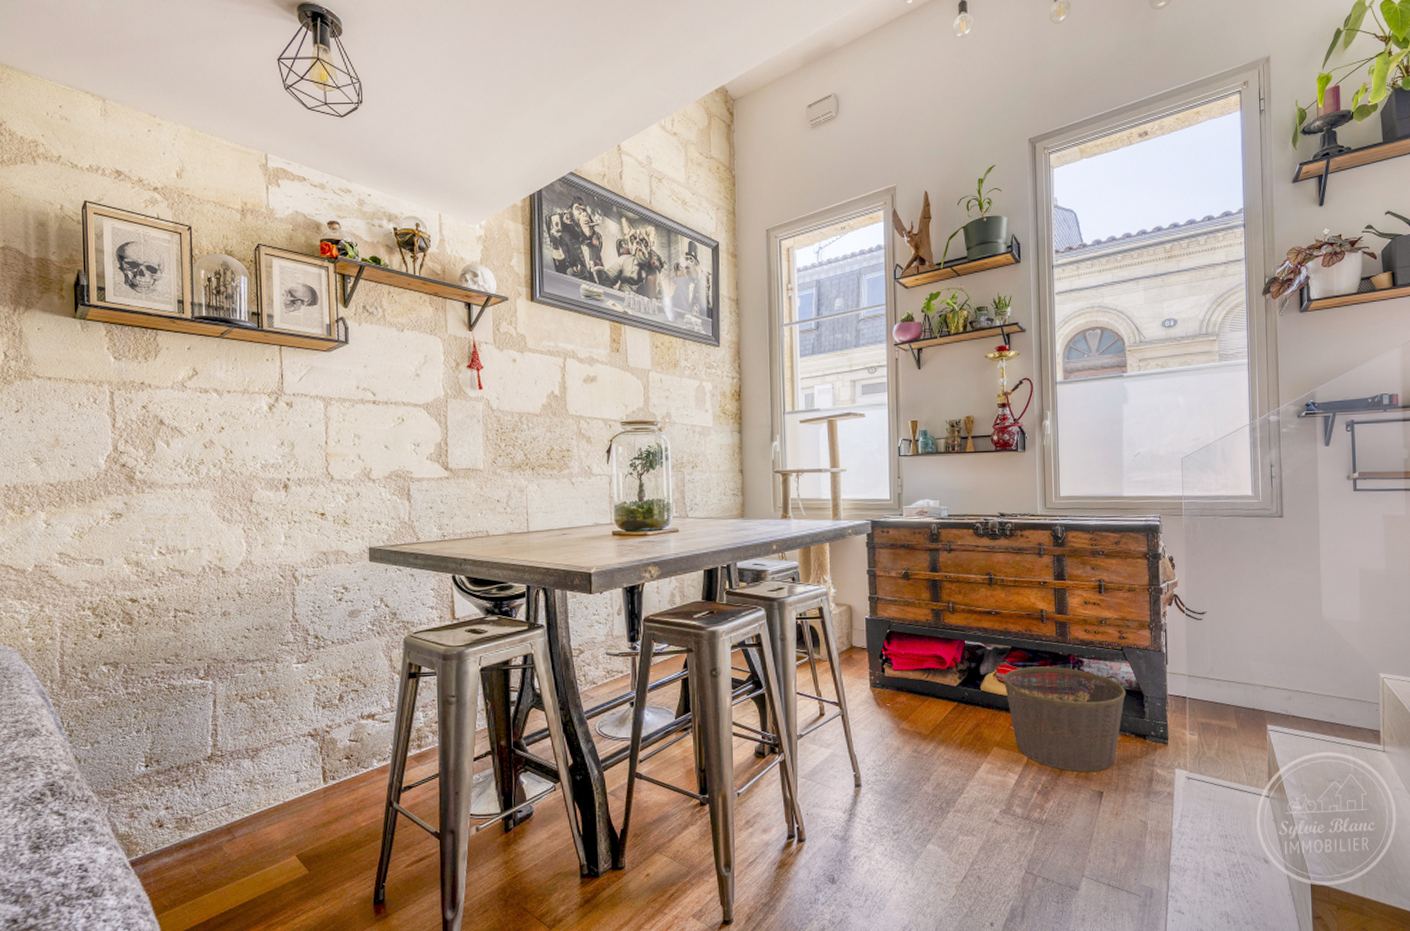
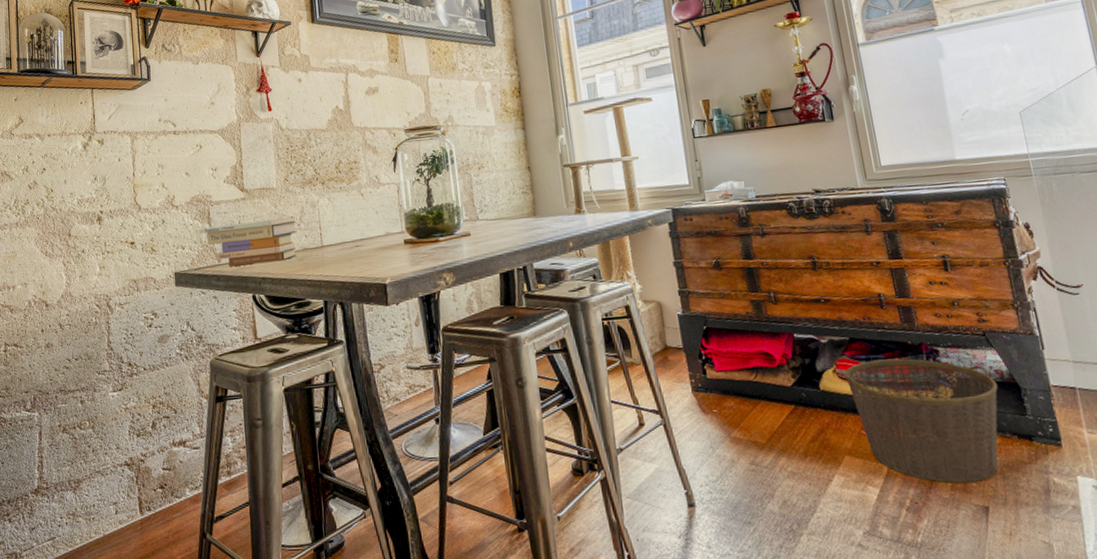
books: none [398,500,503,546] -> present [199,216,297,267]

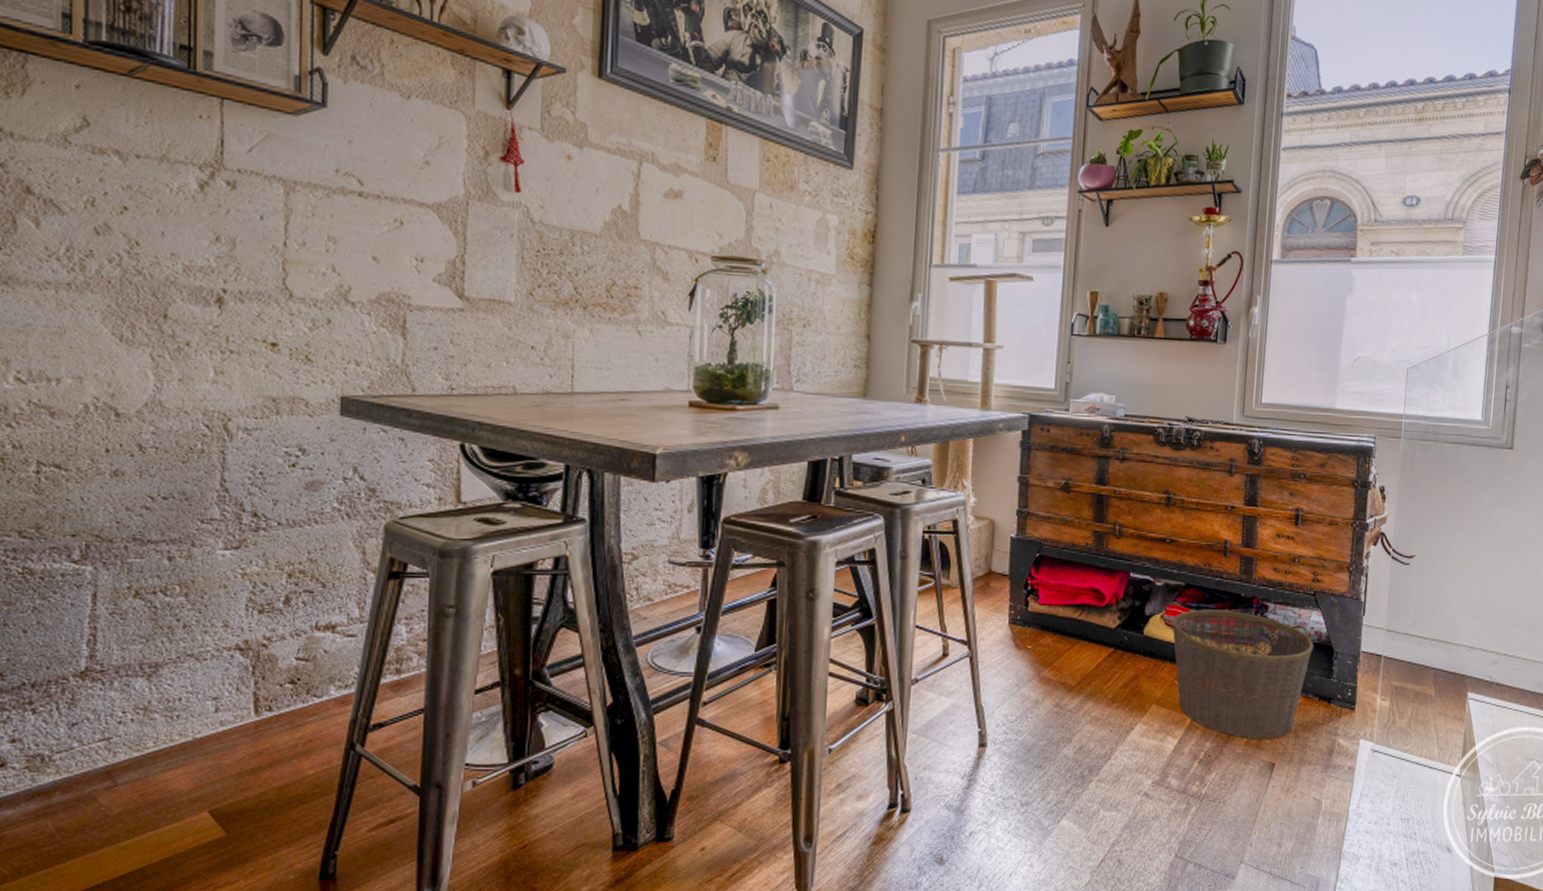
books: present [199,216,297,267] -> none [387,340,539,404]

